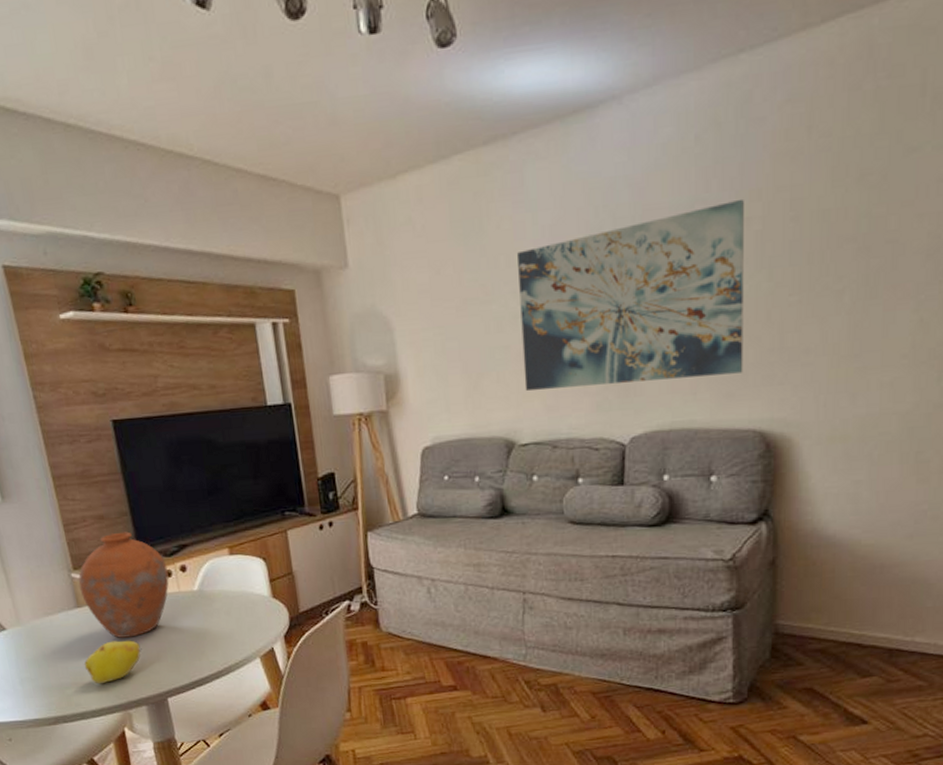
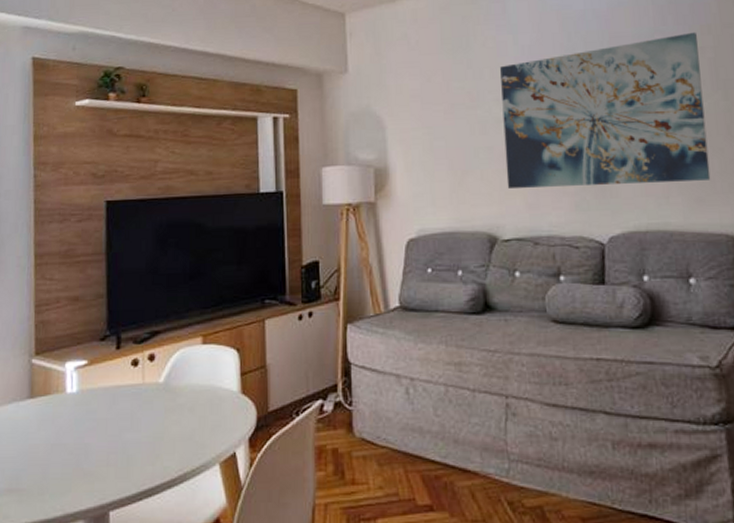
vase: present [78,531,169,638] -> none [37,315,135,435]
fruit: present [84,640,142,684] -> none [23,438,91,492]

